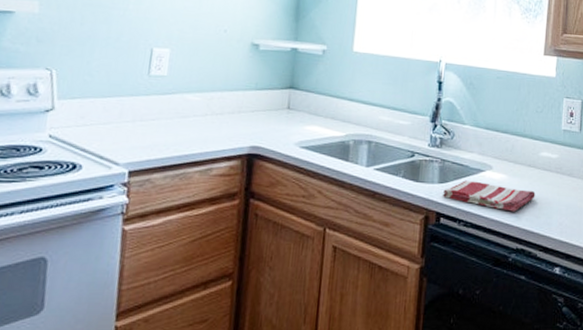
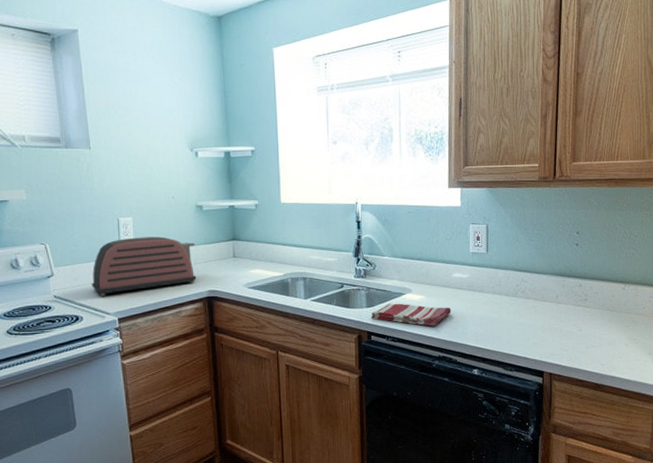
toaster: none [101,73,244,141] -> present [91,236,197,296]

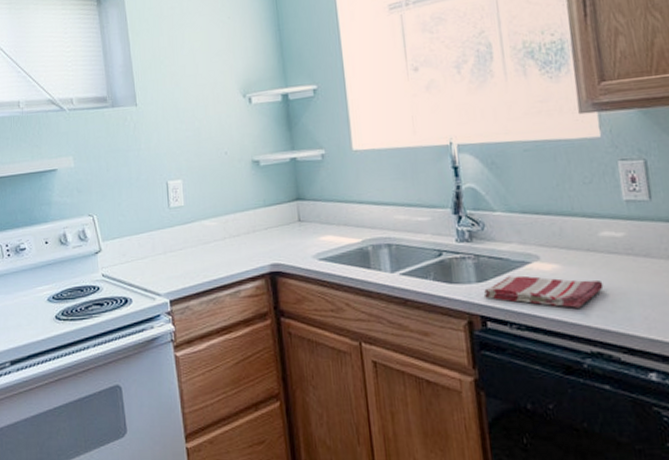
toaster: present [91,236,197,296] -> none [140,200,257,274]

